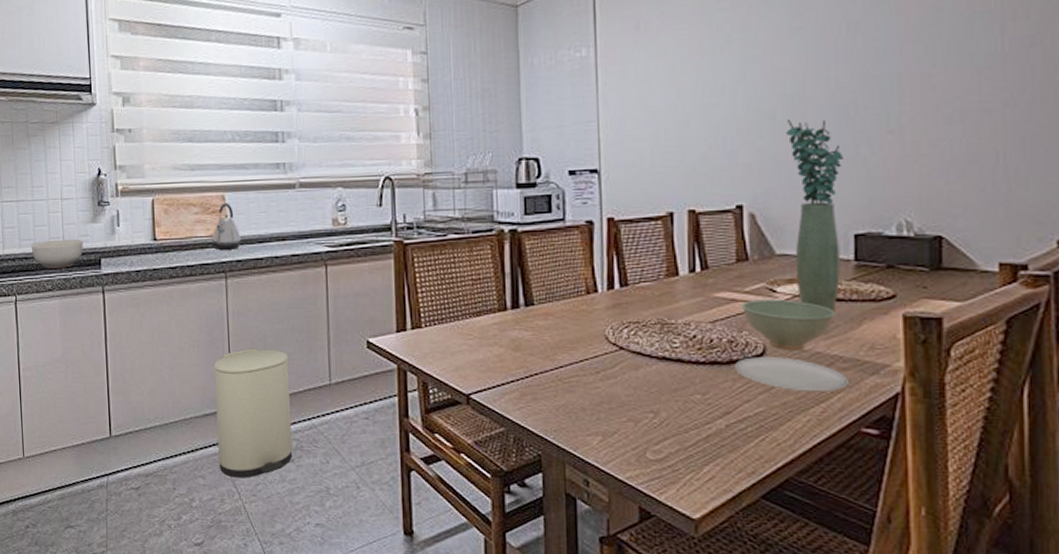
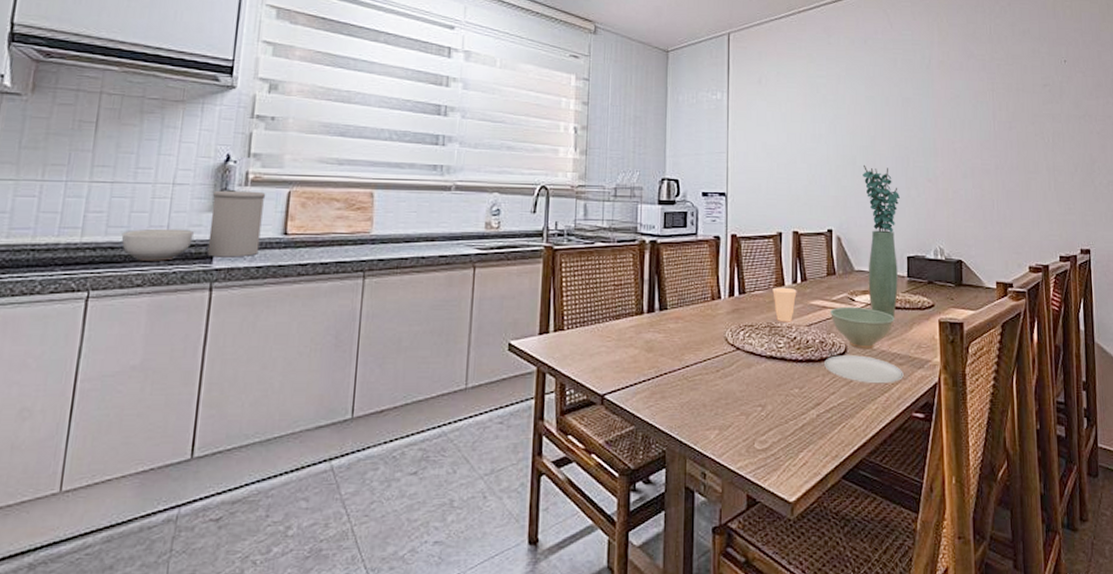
canister: none [93,201,136,263] -> present [207,190,266,258]
kettle: present [212,202,242,250] -> none [352,199,387,248]
pedal bin: present [214,348,293,478] -> none [328,351,424,497]
cup: none [663,277,696,318] -> present [772,287,797,322]

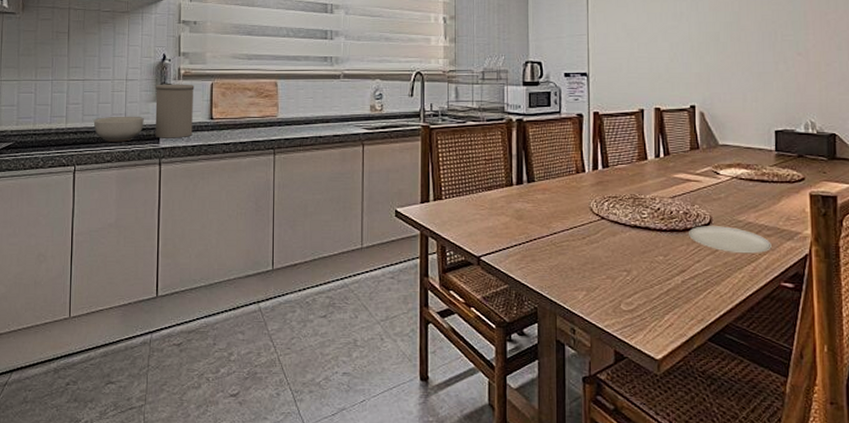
cup: present [772,287,797,322] -> none [635,161,660,194]
bowl: present [830,306,895,350] -> none [694,179,762,221]
vase: present [863,164,900,319] -> none [727,40,767,191]

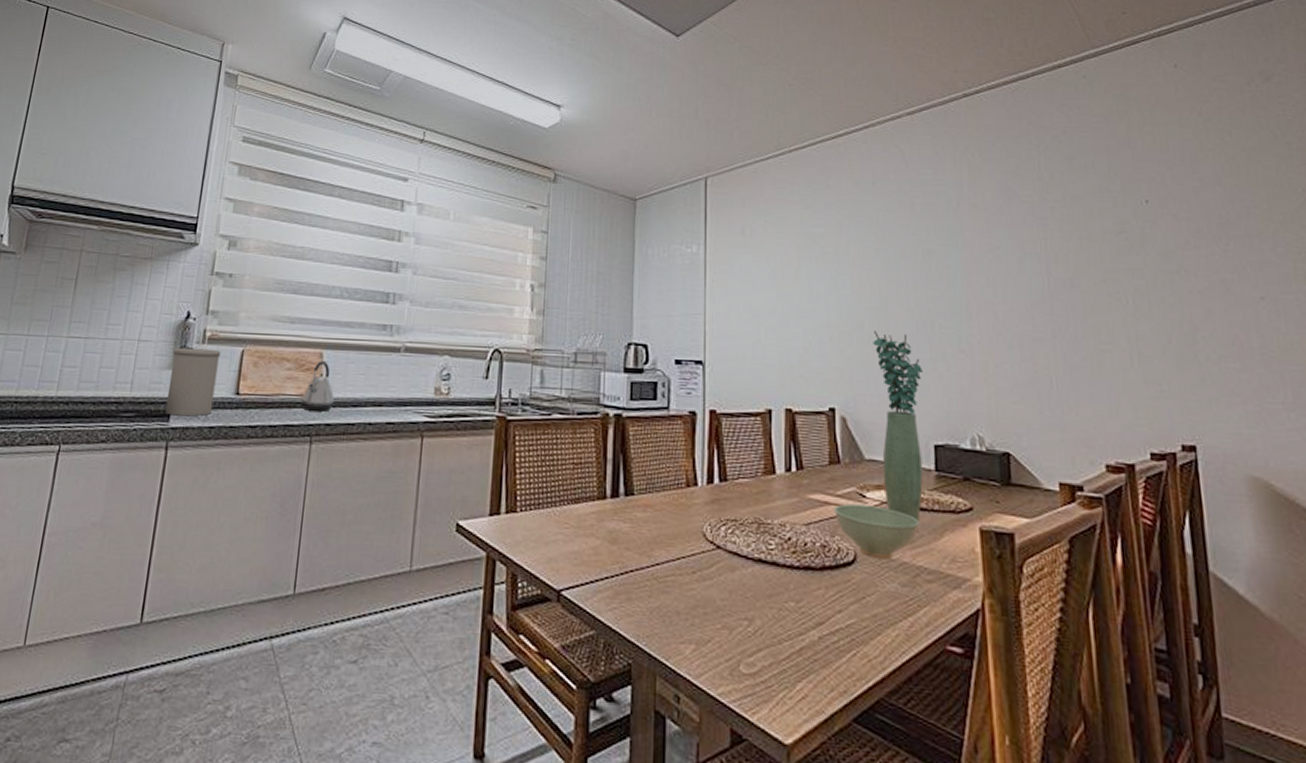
bowl: present [93,116,144,142] -> none [90,384,154,418]
kettle: none [263,88,290,129] -> present [301,360,335,412]
plate: present [689,226,772,255] -> none [828,564,933,606]
bowl: none [694,179,762,221] -> present [834,503,920,560]
vase: none [727,40,767,191] -> present [873,330,923,522]

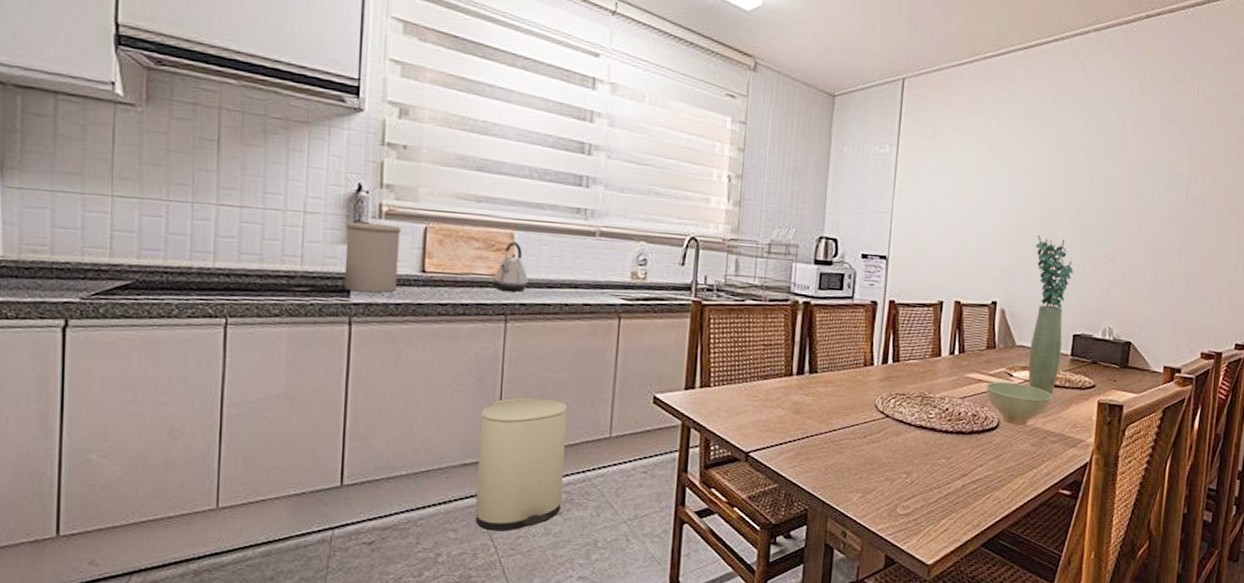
pedal bin: none [268,524,368,682] -> present [475,396,568,531]

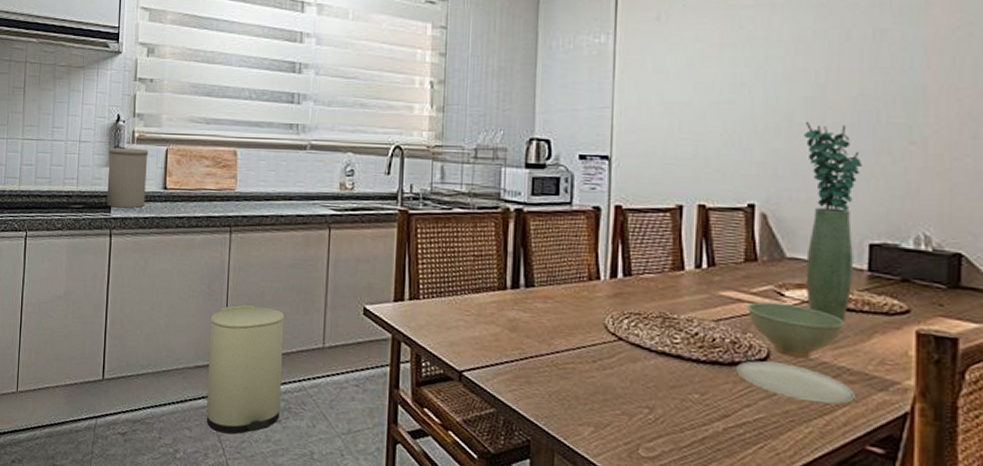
kettle: present [493,241,529,292] -> none [220,157,250,205]
plate: none [975,429,1055,461] -> present [737,360,855,405]

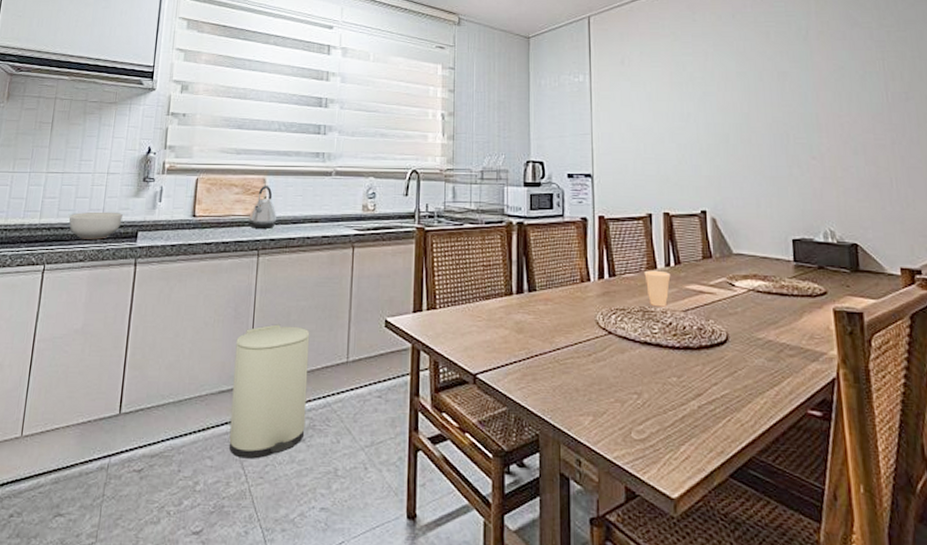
bowl: none [46,180,96,209] -> present [68,211,123,240]
canister: present [106,147,149,209] -> none [132,178,179,237]
kettle: none [220,157,250,205] -> present [248,185,277,229]
cup: none [668,271,701,315] -> present [644,270,671,307]
plate: present [737,360,855,405] -> none [704,343,795,378]
bowl: present [748,301,845,359] -> none [708,292,782,339]
vase: present [804,121,862,323] -> none [737,142,784,306]

